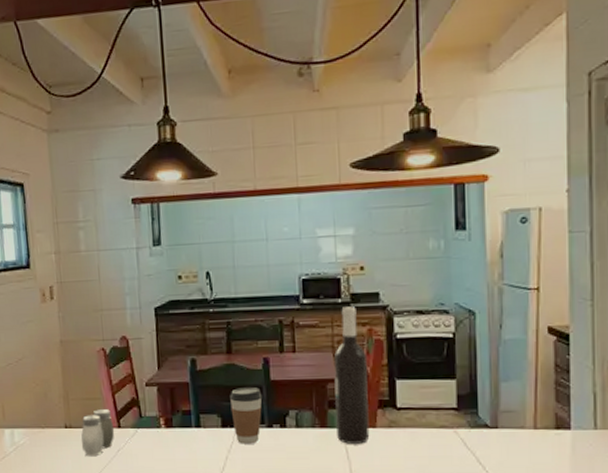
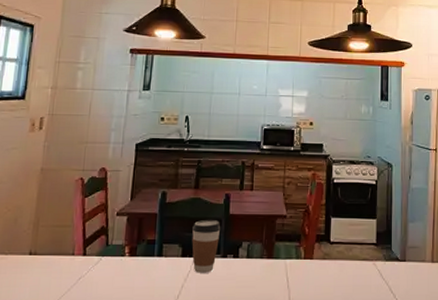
salt and pepper shaker: present [81,409,115,457] -> none [43,237,80,285]
wine bottle: present [333,306,370,444] -> none [281,154,310,274]

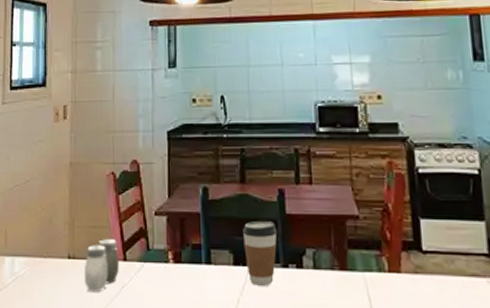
salt and pepper shaker: none [43,237,80,285] -> present [84,239,120,293]

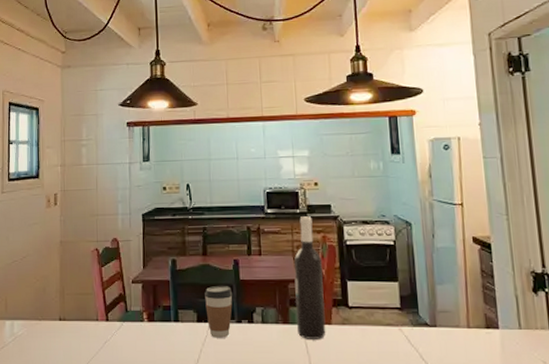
salt and pepper shaker: present [84,239,120,293] -> none [72,304,103,348]
wine bottle: none [352,137,394,291] -> present [294,216,326,339]

